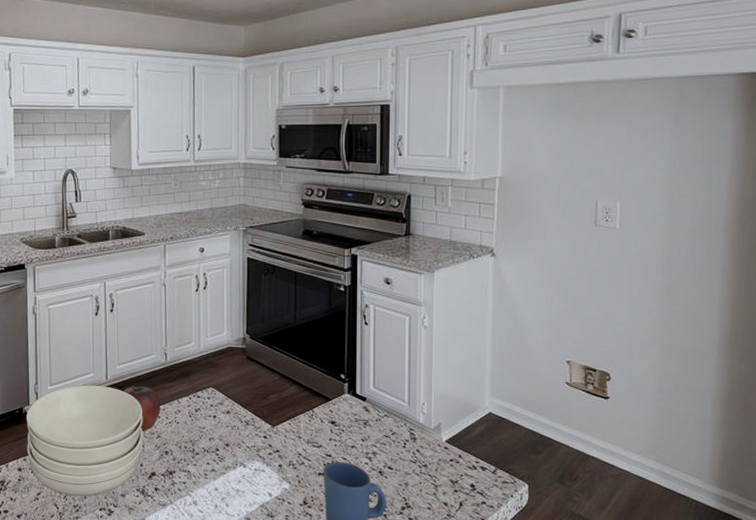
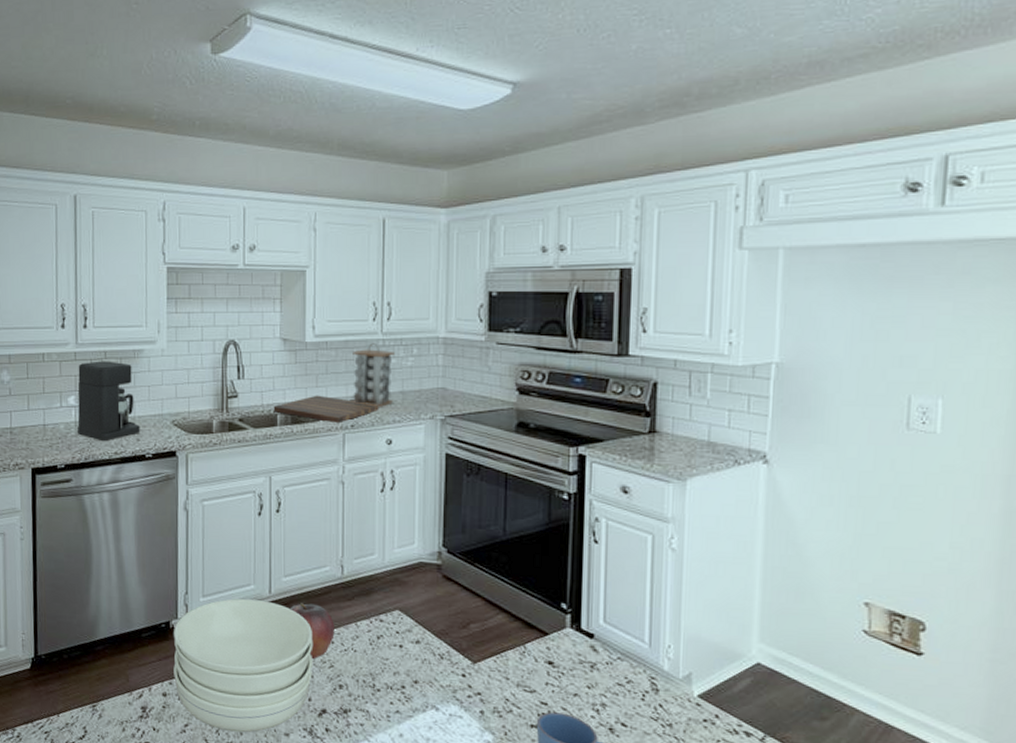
cutting board: none [106,213,193,236] -> present [273,395,379,424]
spice rack: none [170,168,205,222] -> present [351,342,395,407]

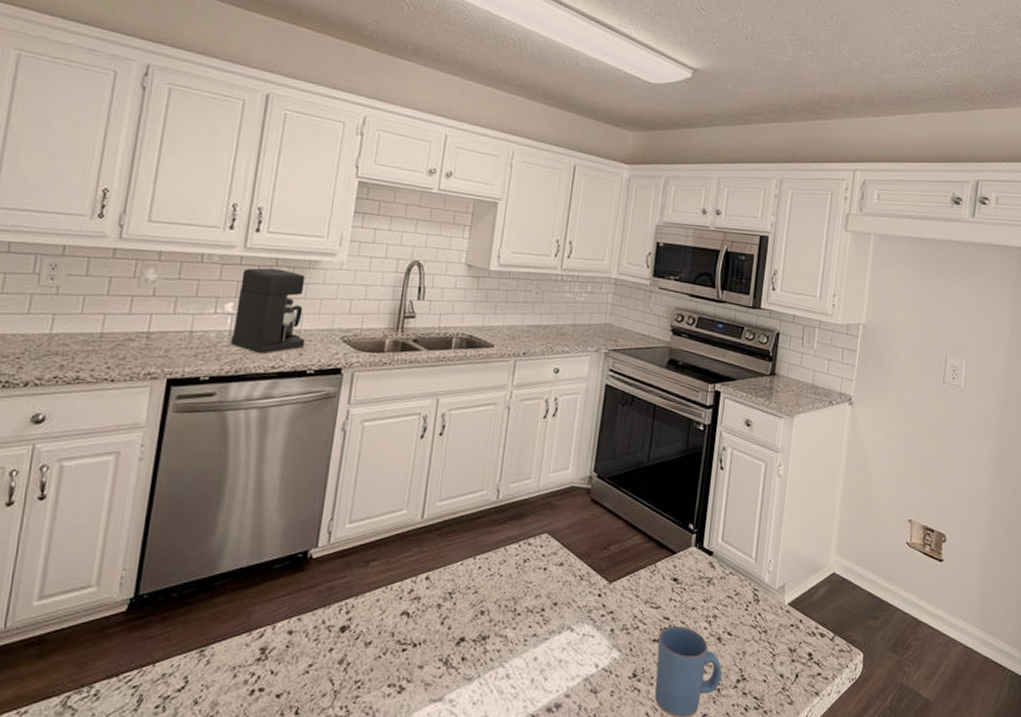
bowl: present [173,598,314,733] -> none [304,524,462,669]
cutting board: present [273,395,379,424] -> none [449,321,552,351]
fruit: present [289,603,335,660] -> none [440,528,484,586]
spice rack: present [351,342,395,407] -> none [526,276,571,338]

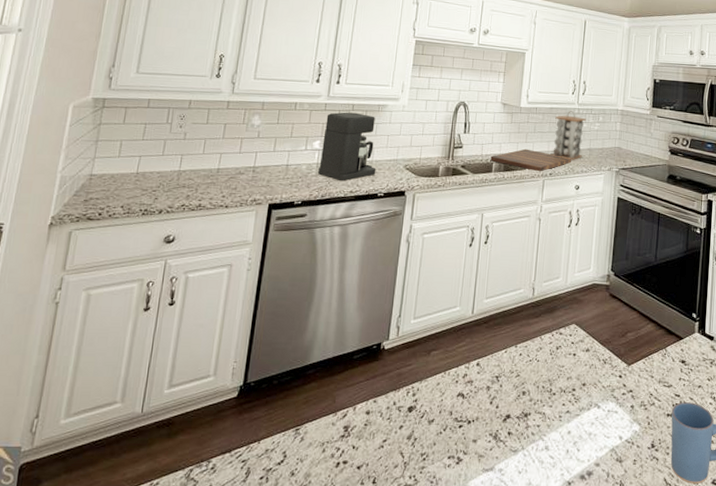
cutting board: none [449,321,552,351] -> present [490,148,572,172]
spice rack: none [526,276,571,338] -> present [551,110,586,160]

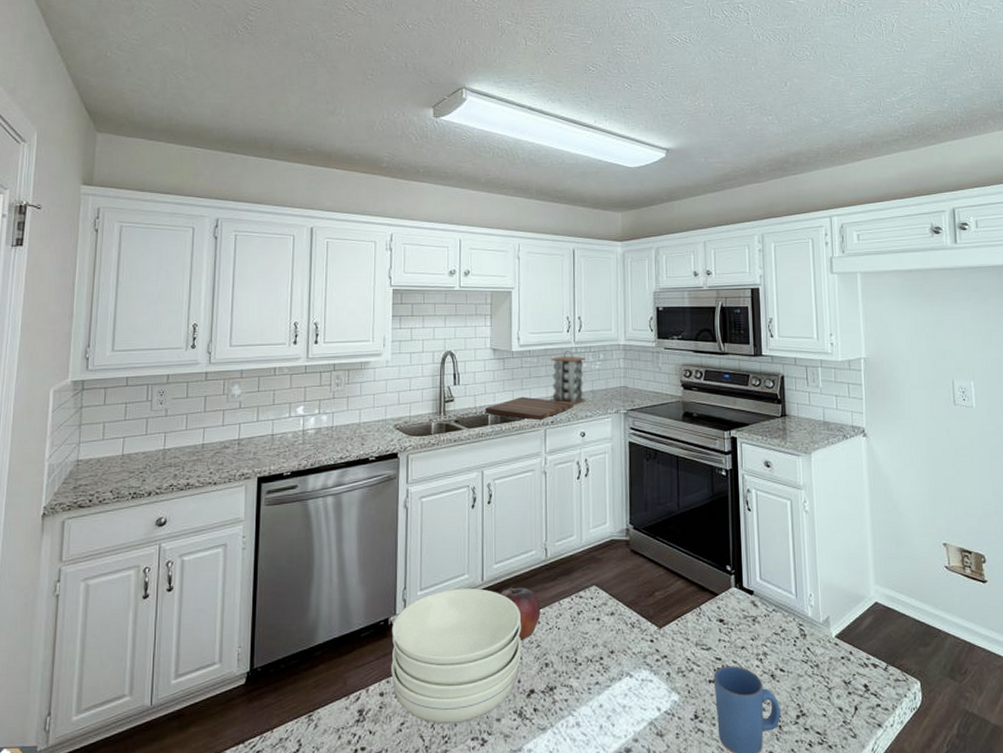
coffee maker: present [318,112,376,182] -> none [305,372,365,448]
bowl: none [379,319,506,443] -> present [391,588,522,725]
fruit: none [487,321,523,371] -> present [500,587,541,641]

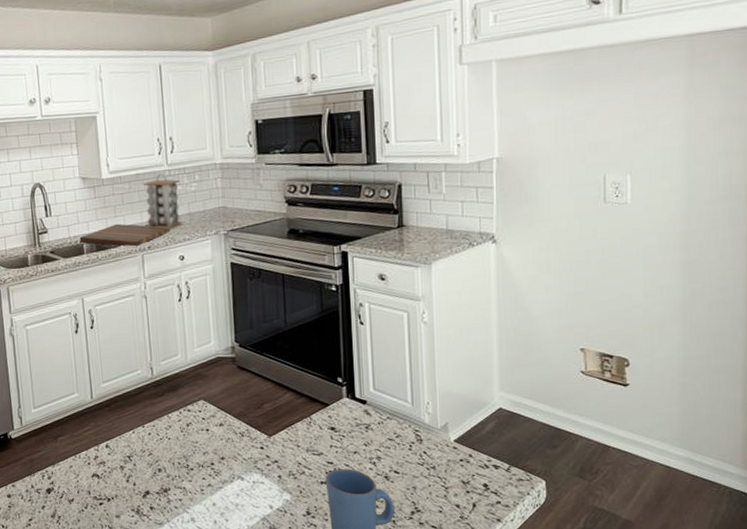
bowl: present [391,588,522,725] -> none [11,405,135,520]
fruit: present [500,587,541,641] -> none [110,403,151,450]

